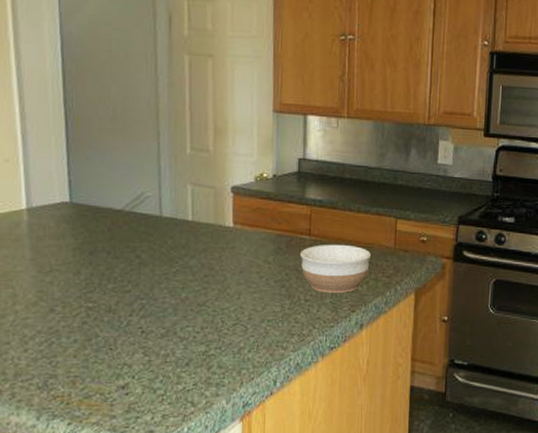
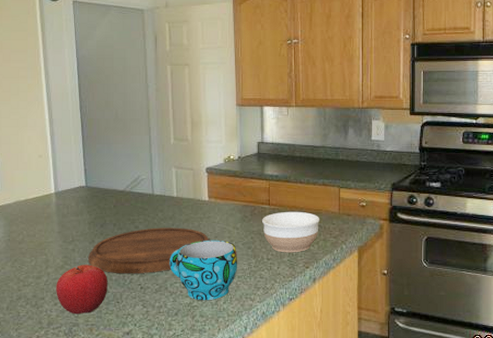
fruit: none [26,301,98,364] -> present [56,264,108,315]
cutting board: none [70,258,235,315] -> present [87,227,211,274]
cup: none [180,275,267,349] -> present [170,240,237,301]

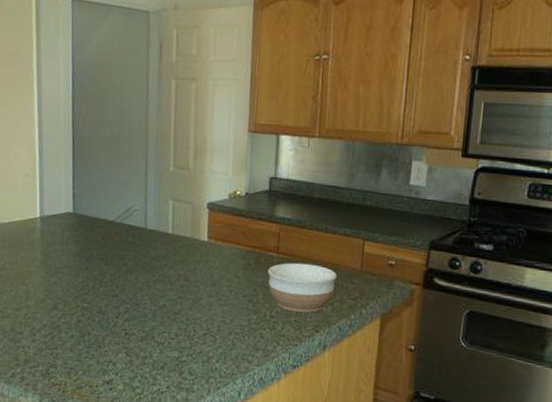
fruit: present [56,264,108,315] -> none [35,300,91,356]
cutting board: present [87,227,211,274] -> none [70,267,207,318]
cup: present [170,240,237,301] -> none [158,287,236,357]

